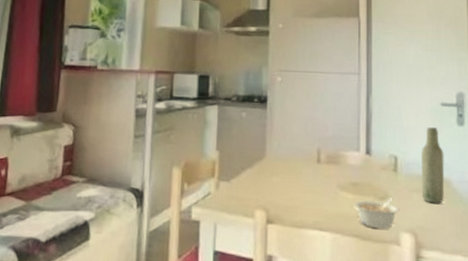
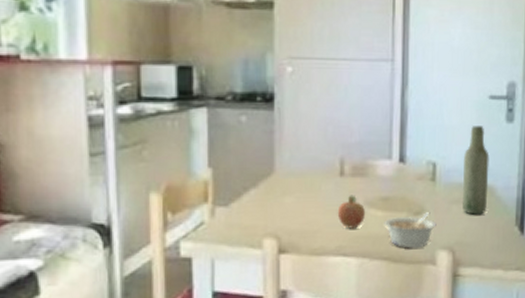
fruit: none [314,179,338,208] -> present [337,195,365,229]

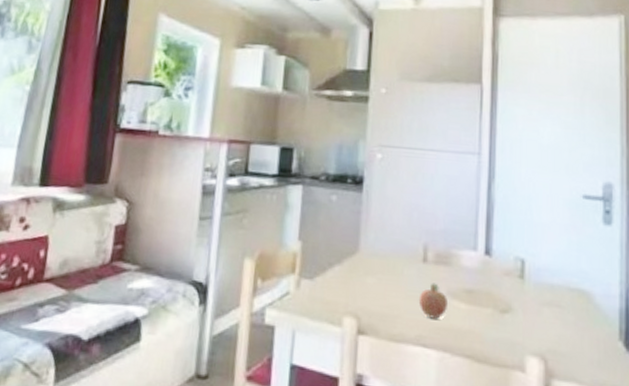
legume: present [384,212,437,248] -> none [467,311,526,350]
bottle: present [463,126,490,215] -> none [555,225,585,322]

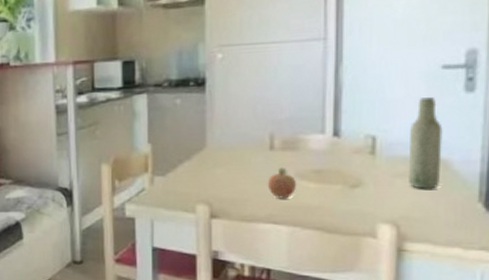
bottle: none [555,225,585,322] -> present [409,97,443,189]

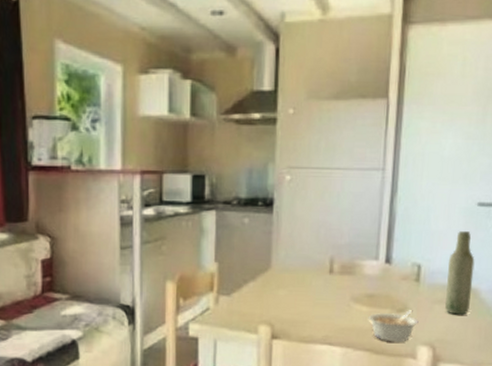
fruit: present [267,167,296,199] -> none [325,291,351,321]
legume: none [316,185,377,220] -> present [368,310,419,342]

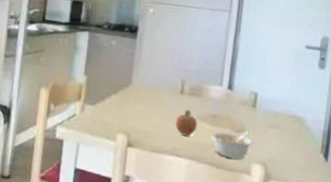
fruit: none [325,291,351,321] -> present [175,109,197,136]
bottle: present [445,231,475,315] -> none [276,68,303,140]

